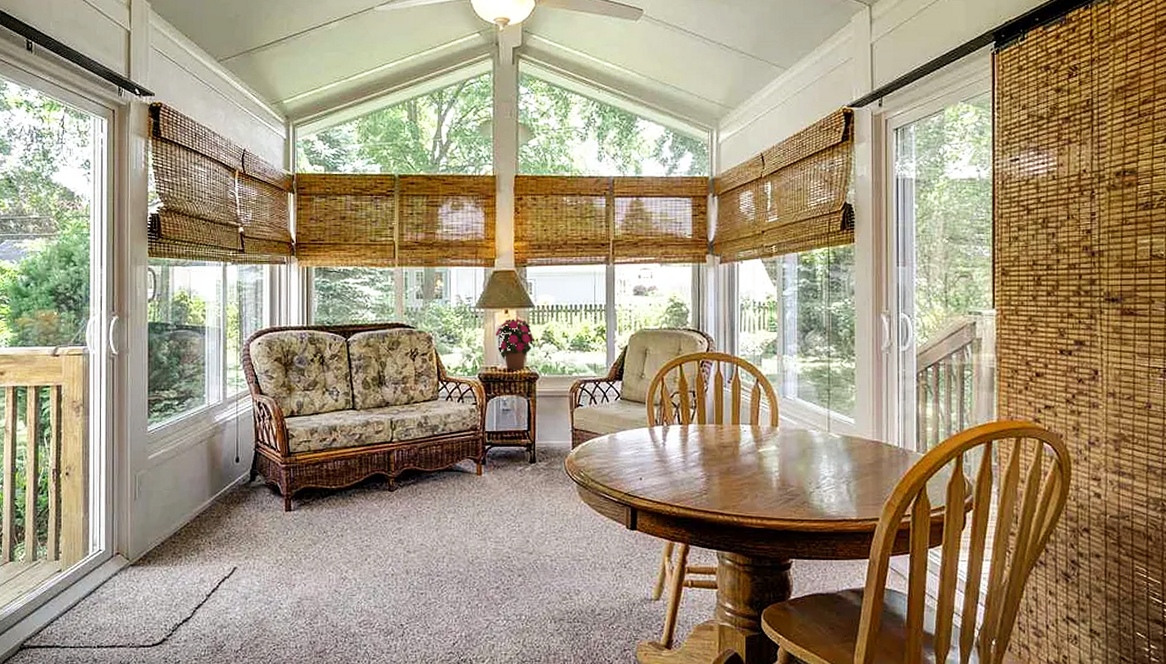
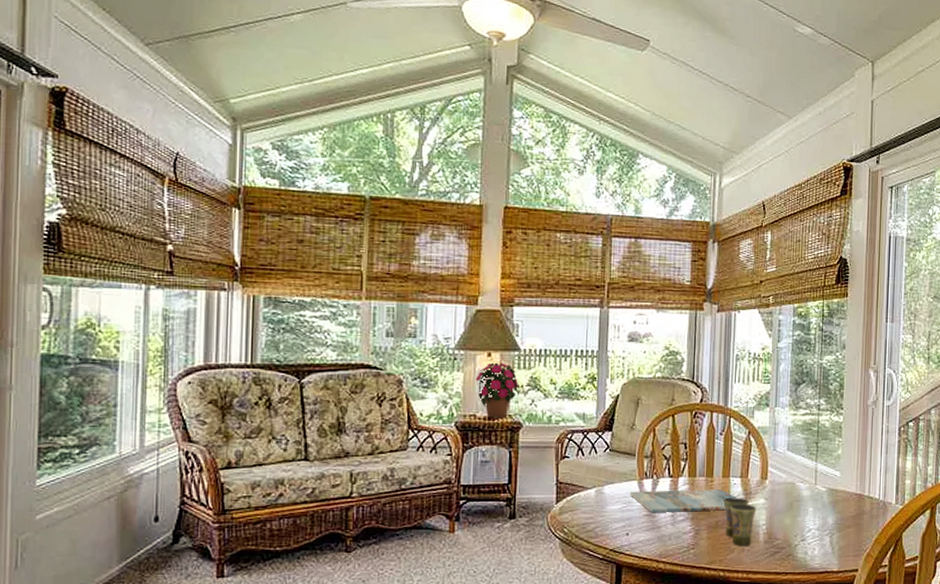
magazine: none [641,436,761,458] -> present [629,490,750,512]
cup: none [734,444,768,492] -> present [723,497,757,546]

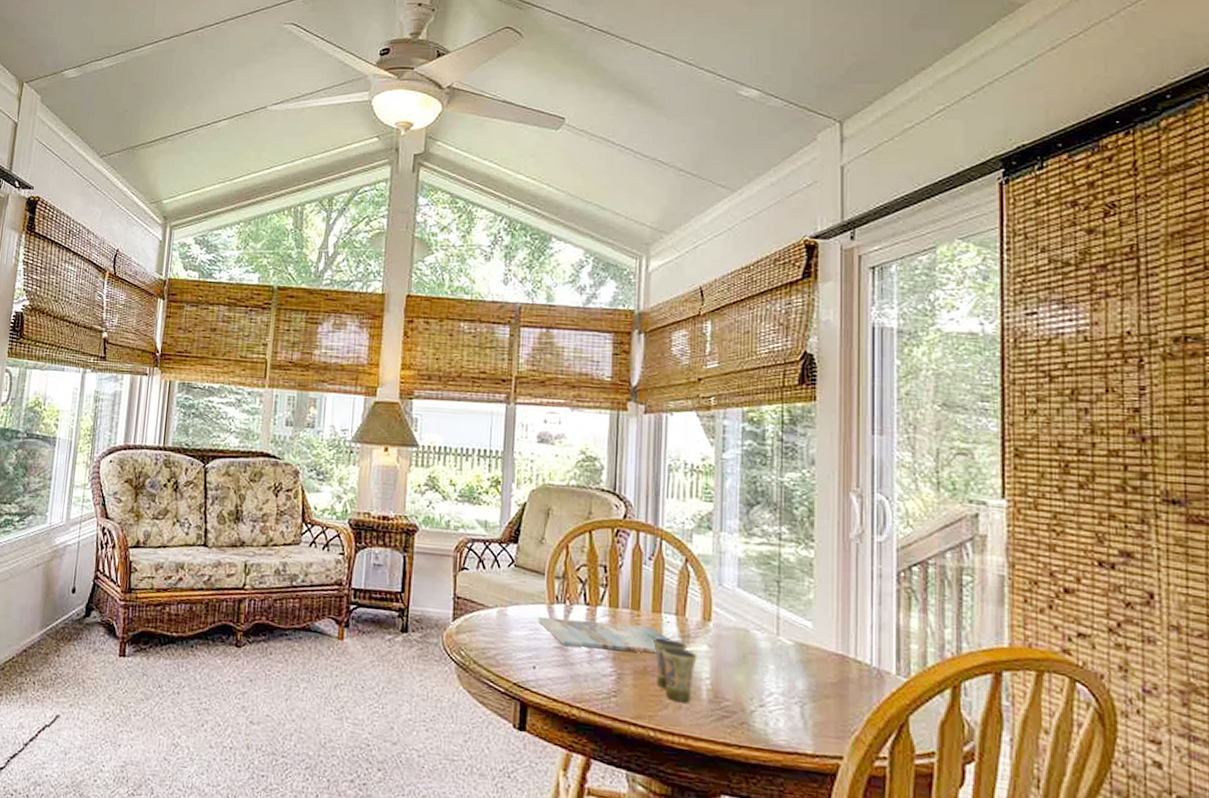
potted flower: present [475,362,521,418] -> none [371,458,418,519]

